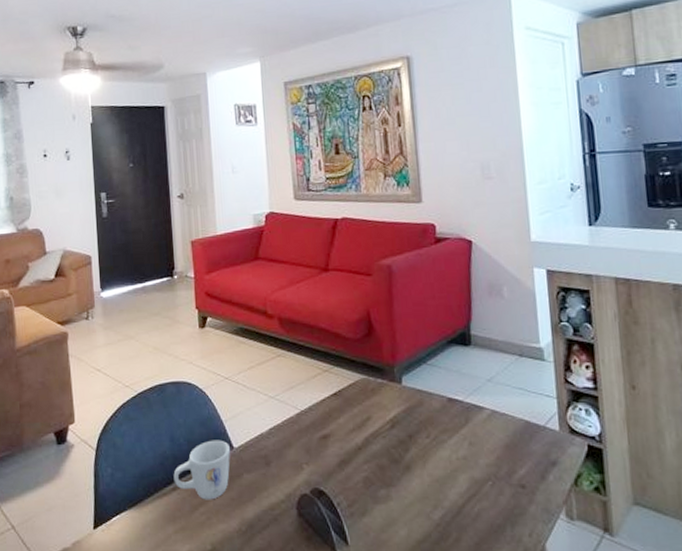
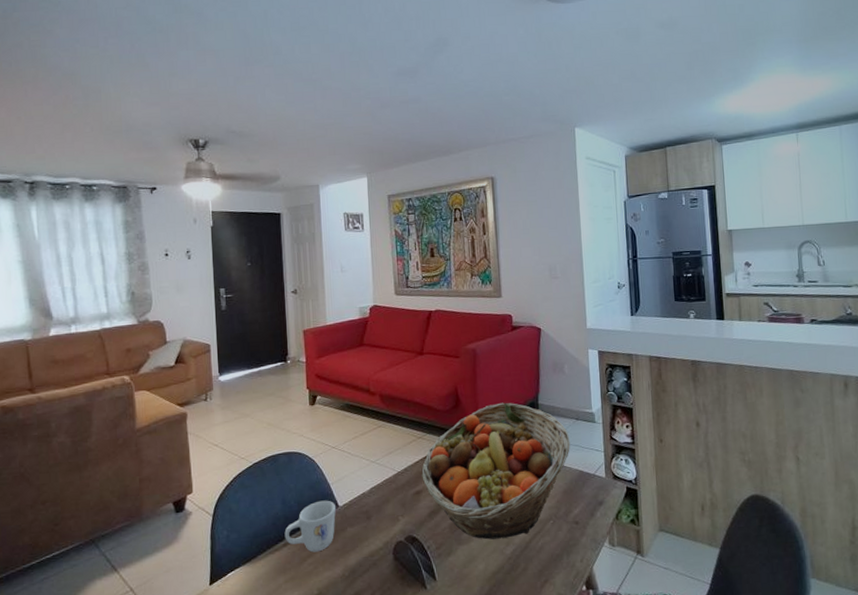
fruit basket: none [328,331,514,500] -> present [421,402,571,540]

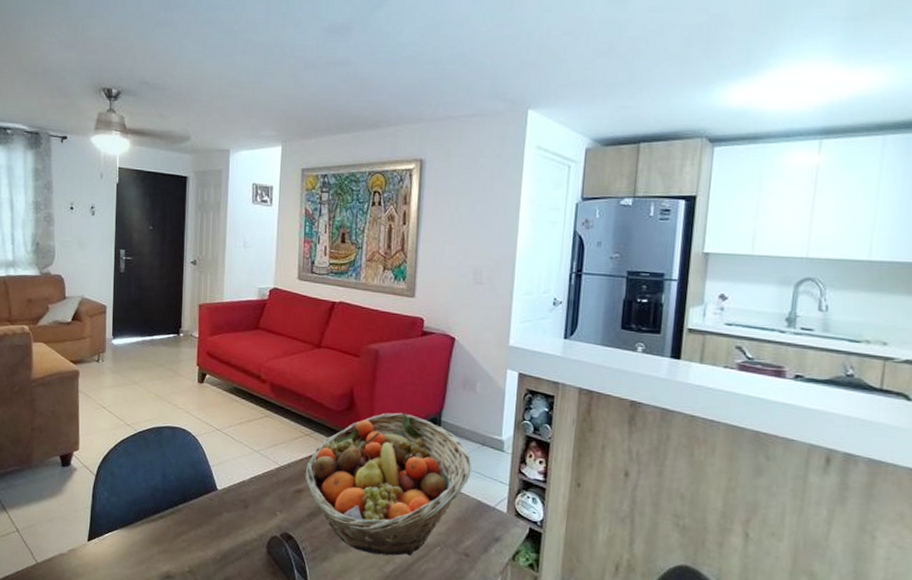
mug: present [284,500,337,552] -> none [161,480,215,531]

